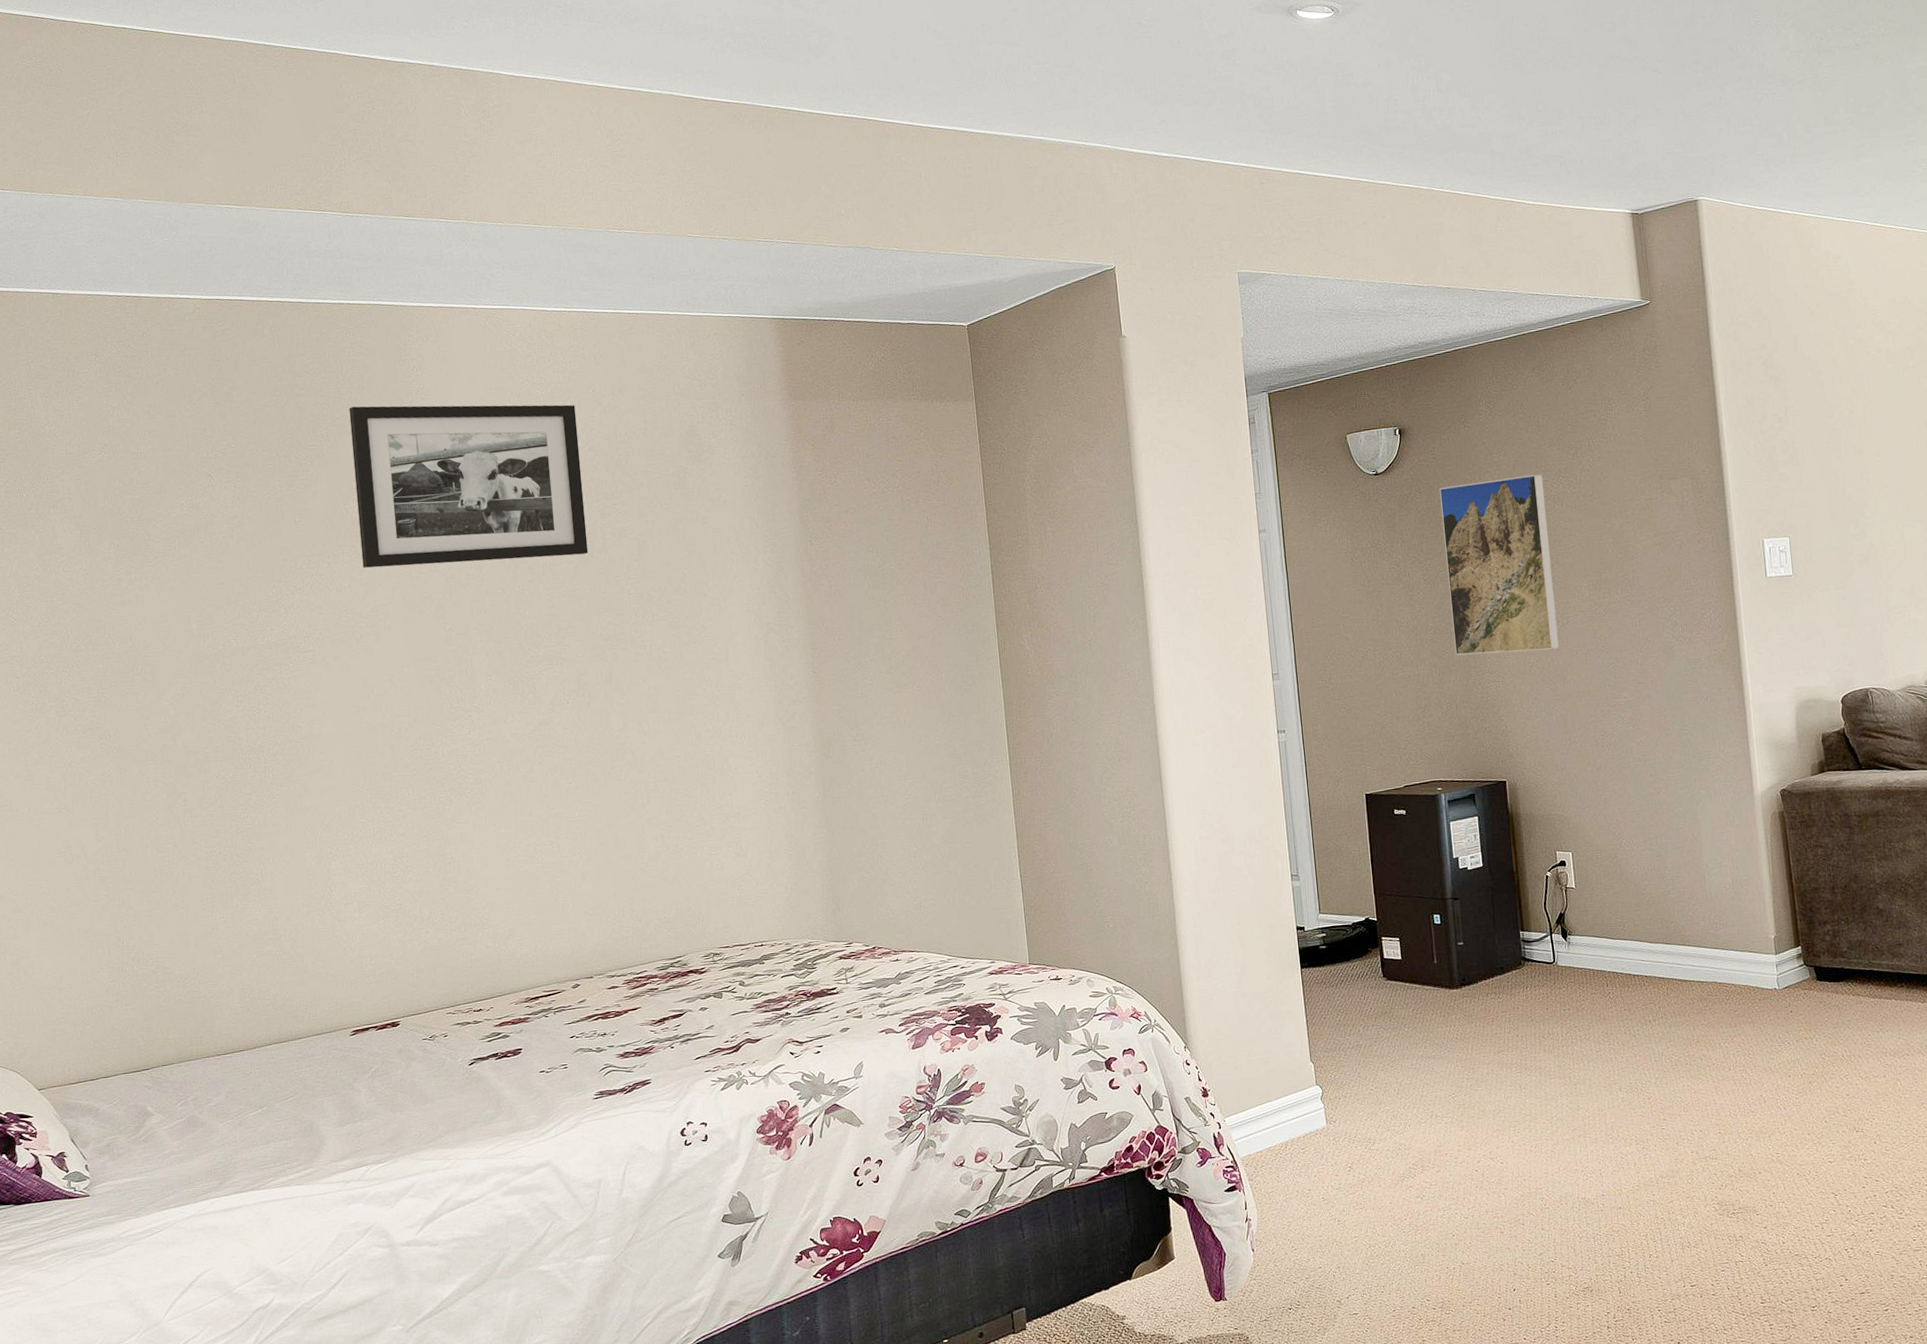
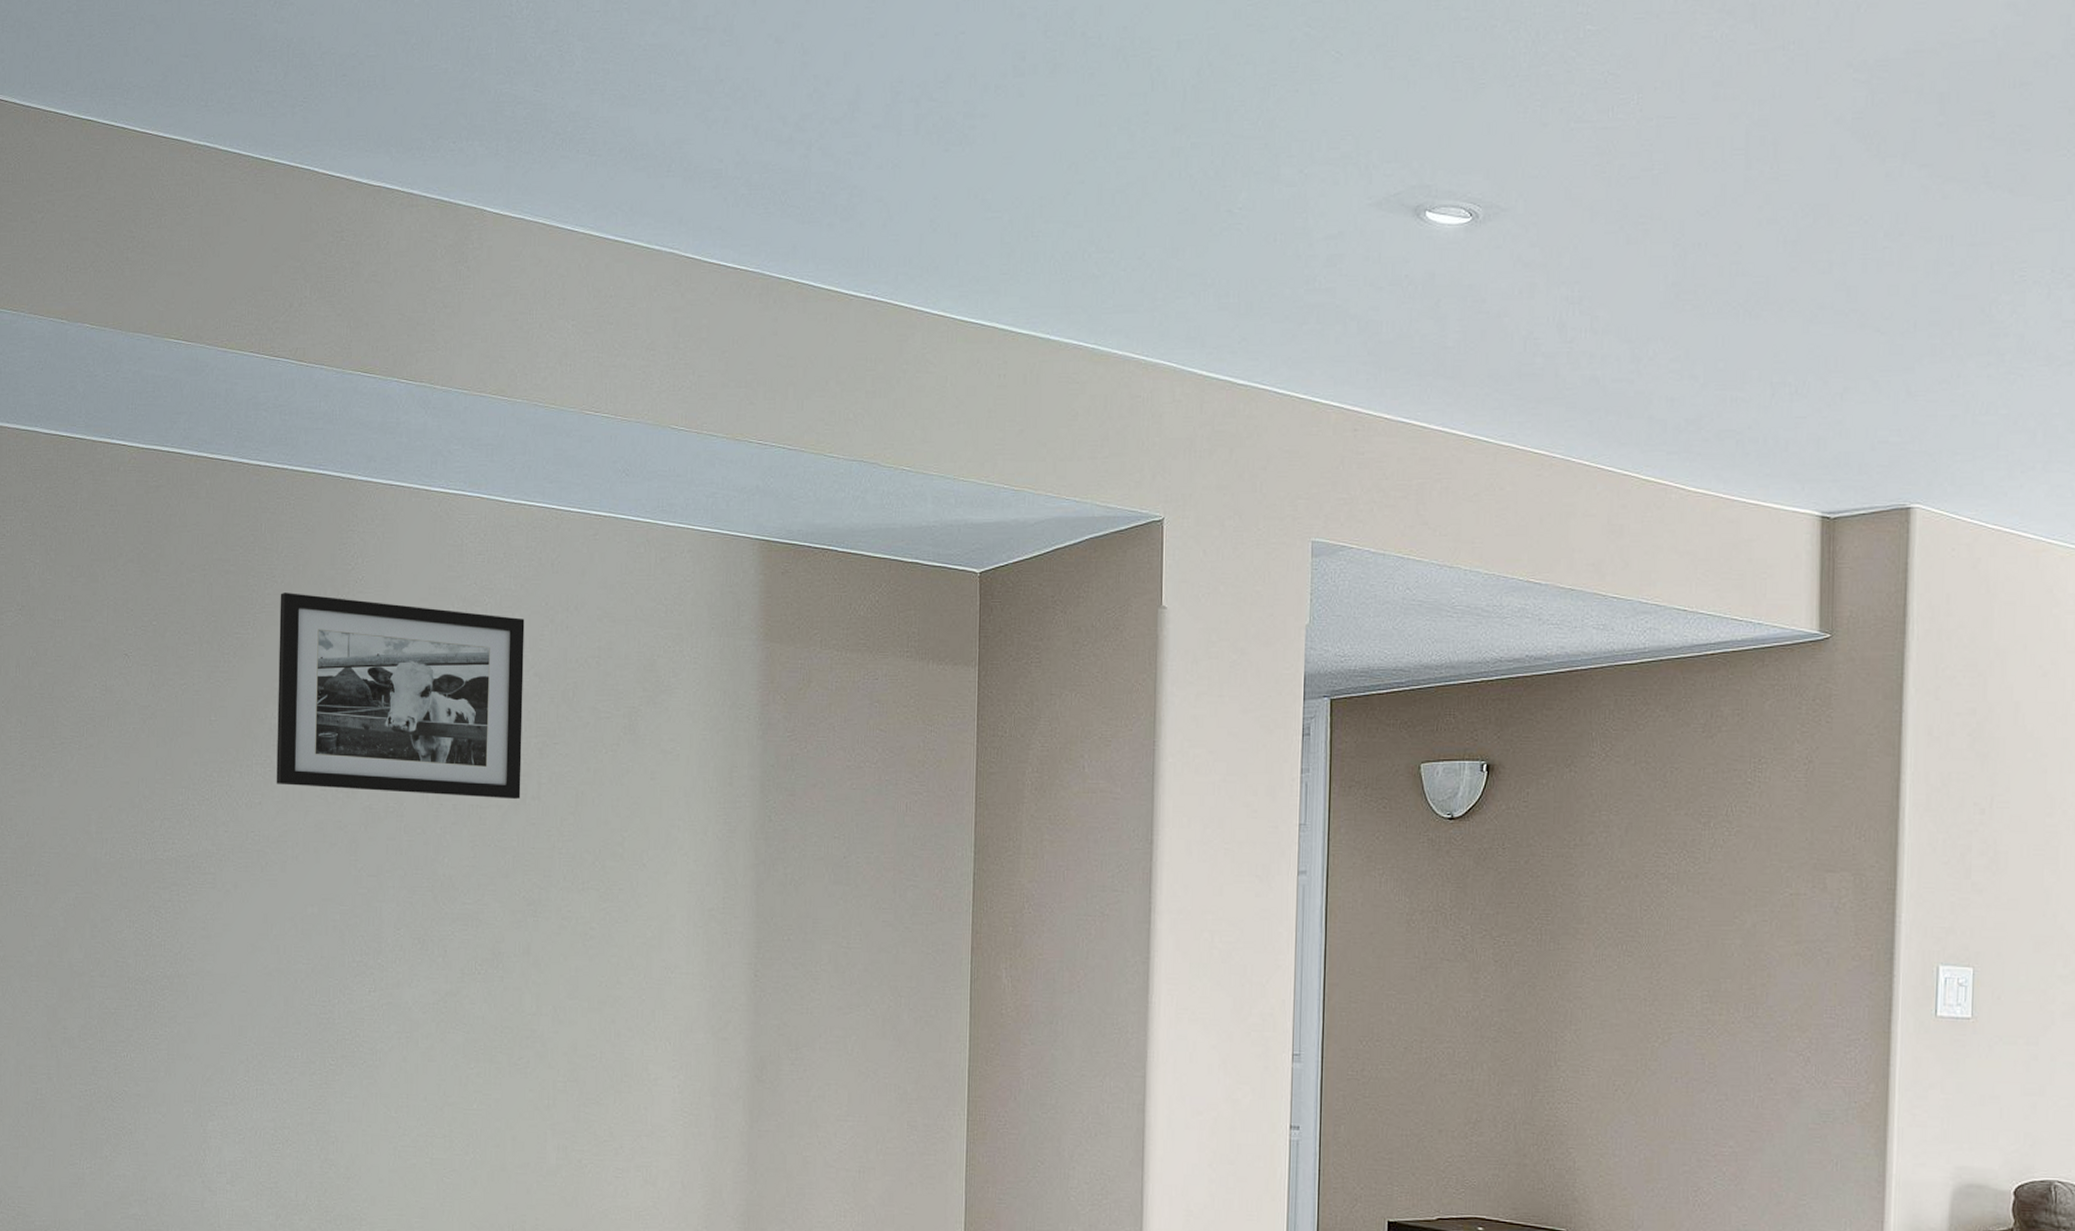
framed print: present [1438,474,1560,656] -> none [1521,843,1662,1073]

